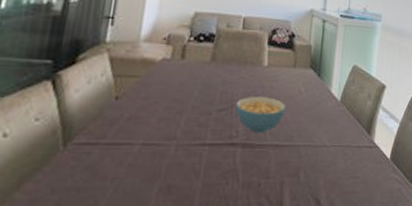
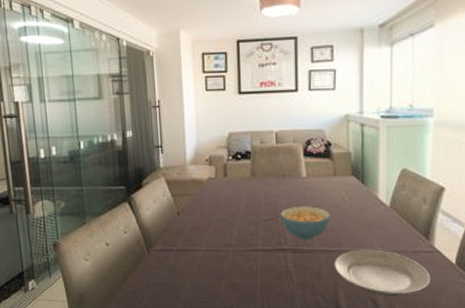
plate: none [282,144,370,194] -> present [333,249,431,296]

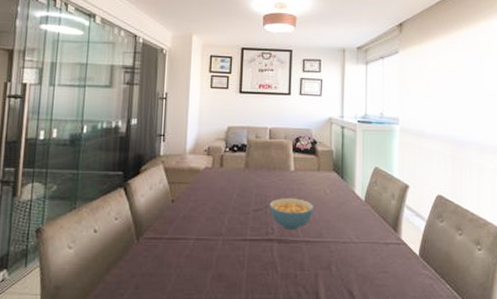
plate: present [333,249,431,296] -> none [315,240,399,286]

